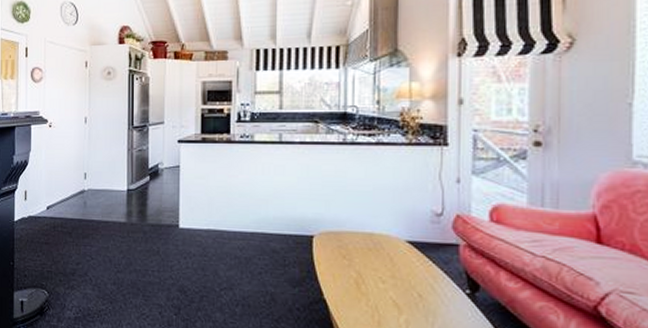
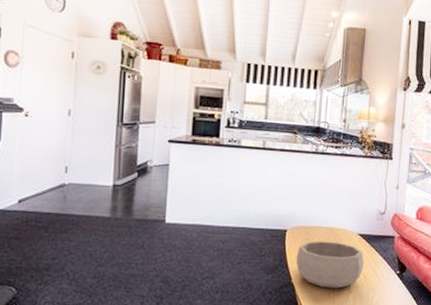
decorative bowl: none [327,249,417,309] -> present [295,241,364,289]

